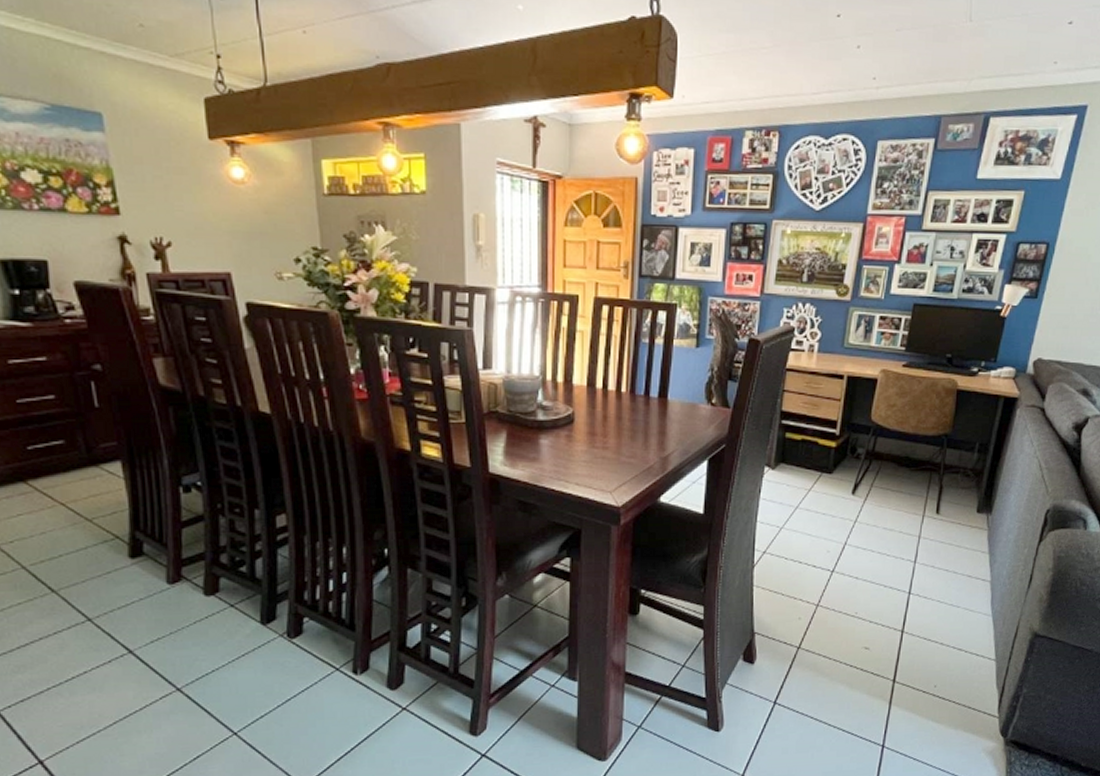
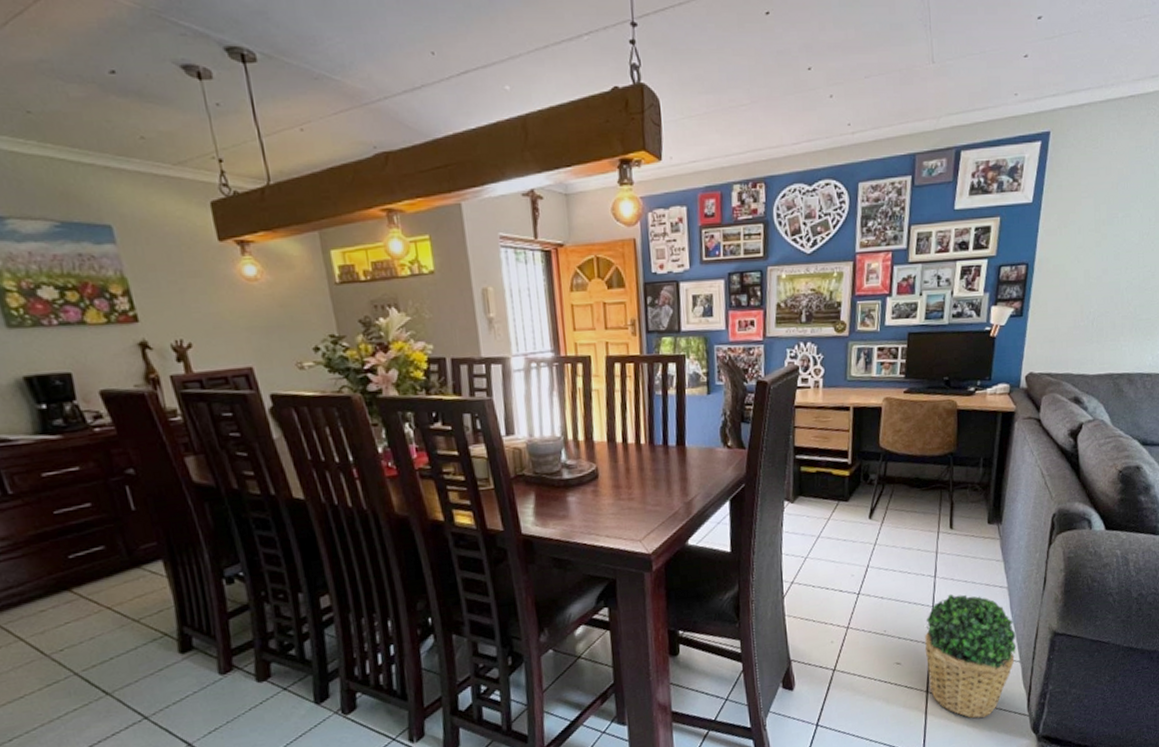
potted plant: none [896,581,994,715] -> present [924,594,1017,718]

